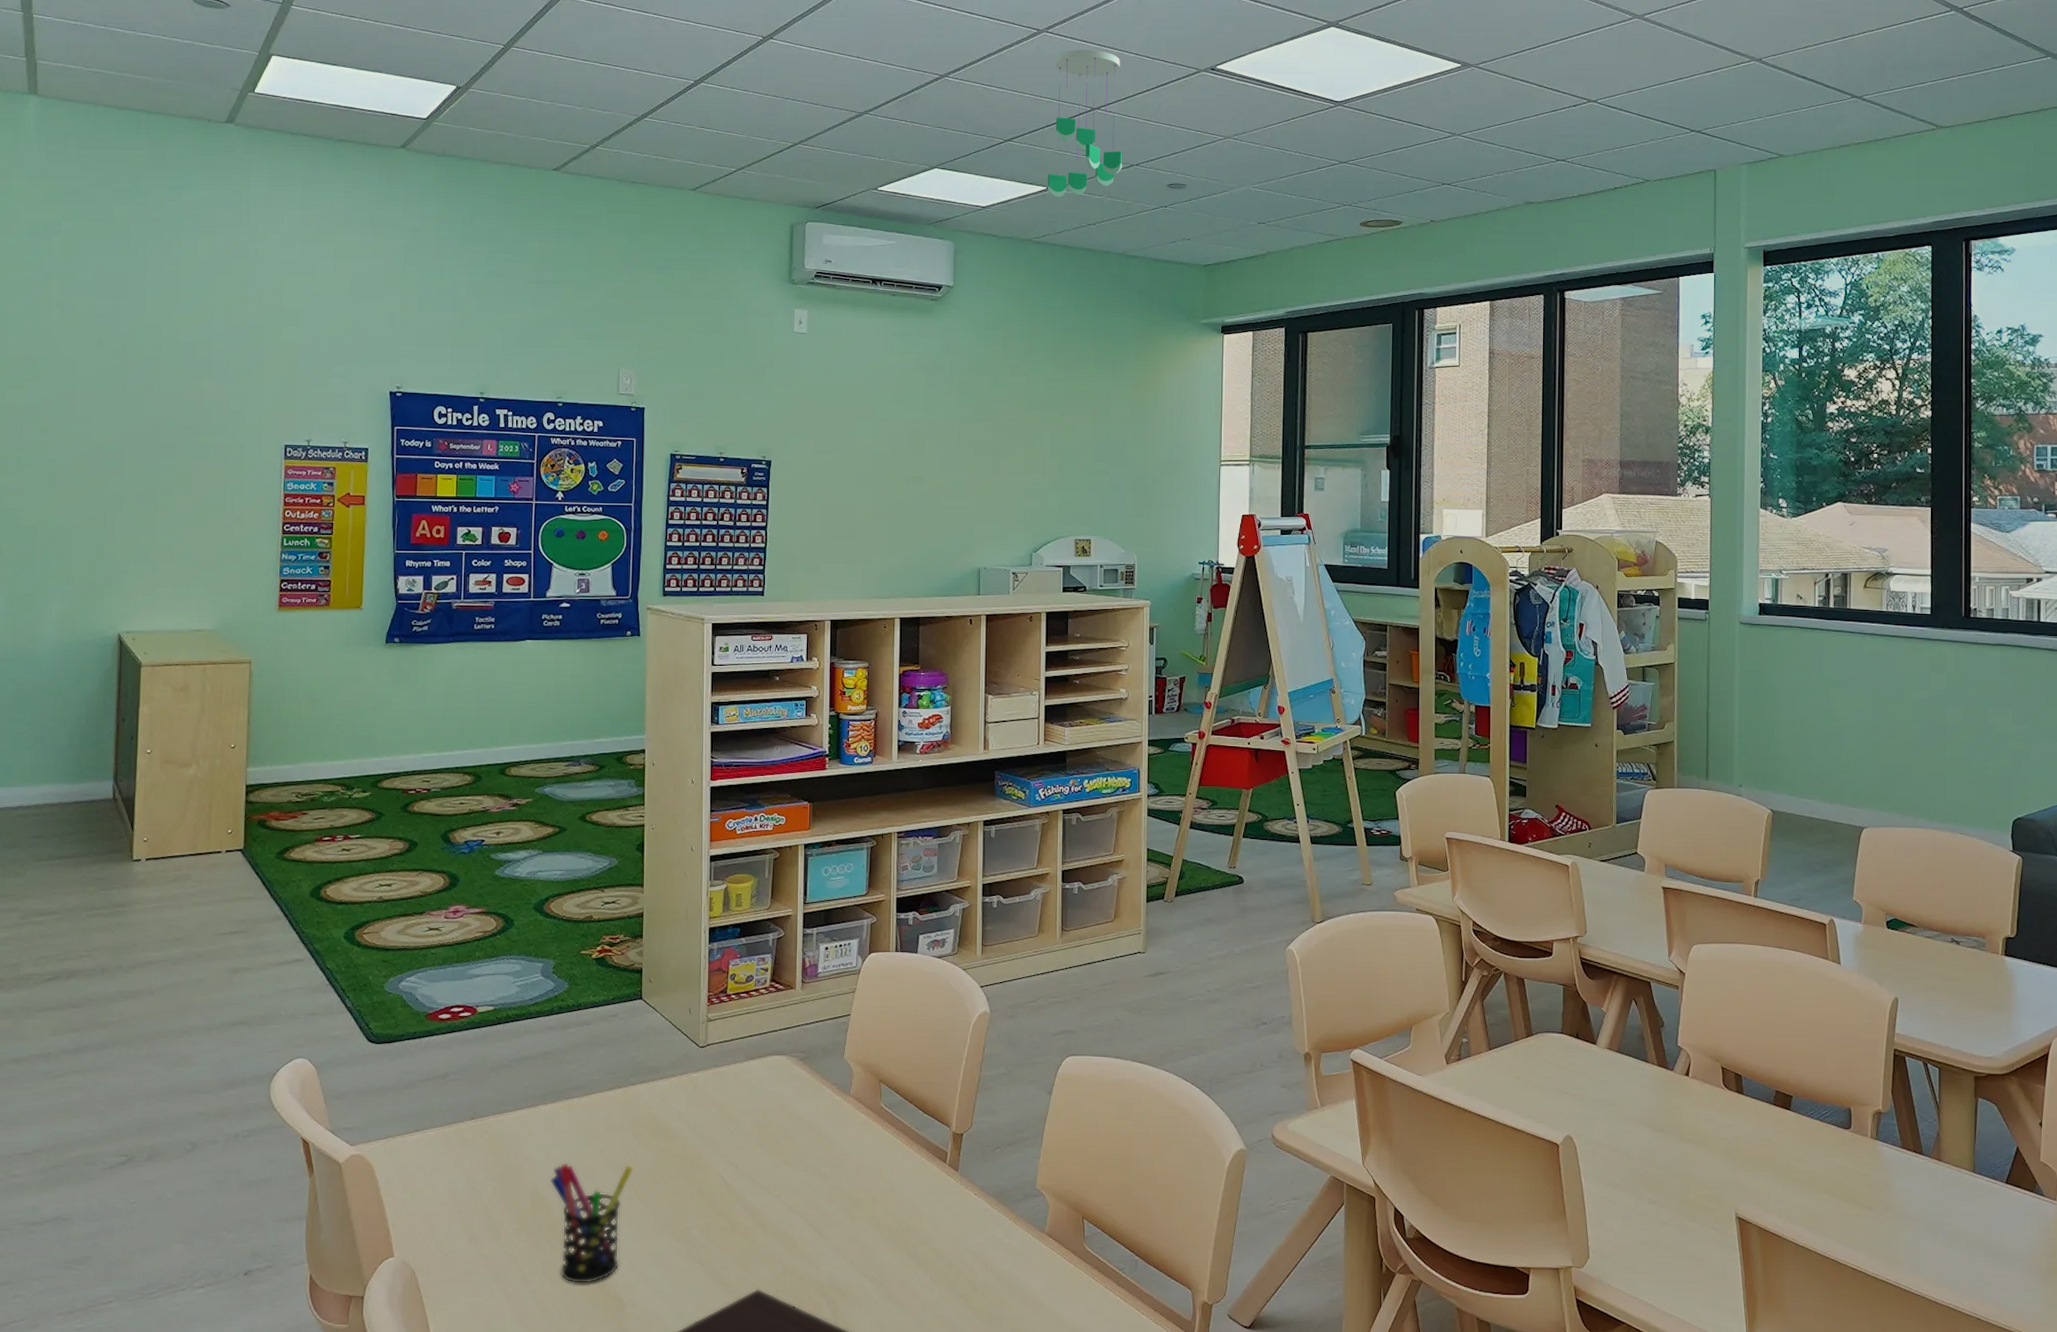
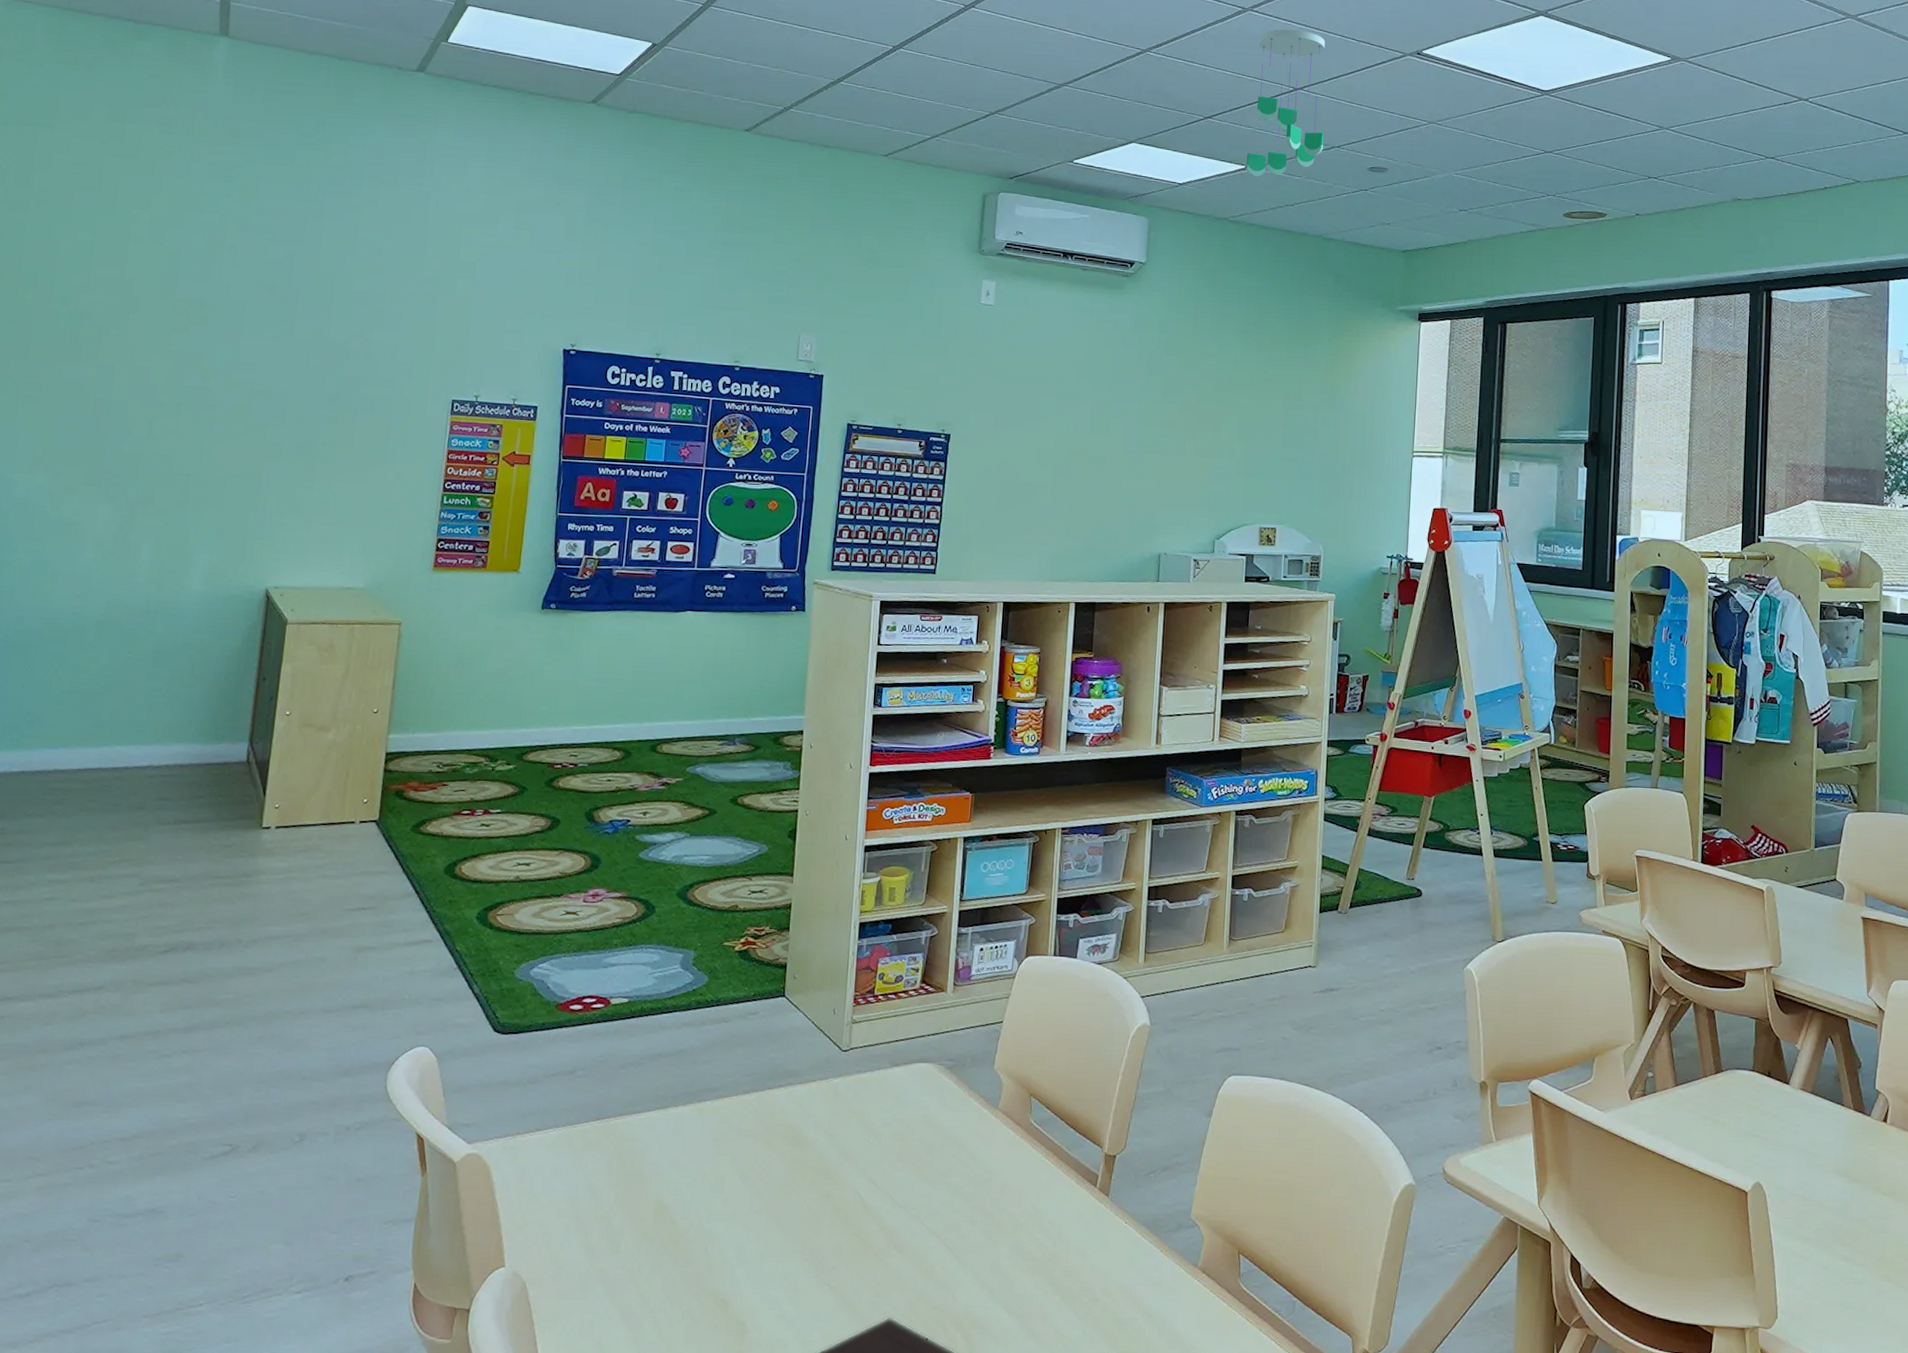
pen holder: present [550,1164,634,1284] -> none [676,1172,765,1305]

